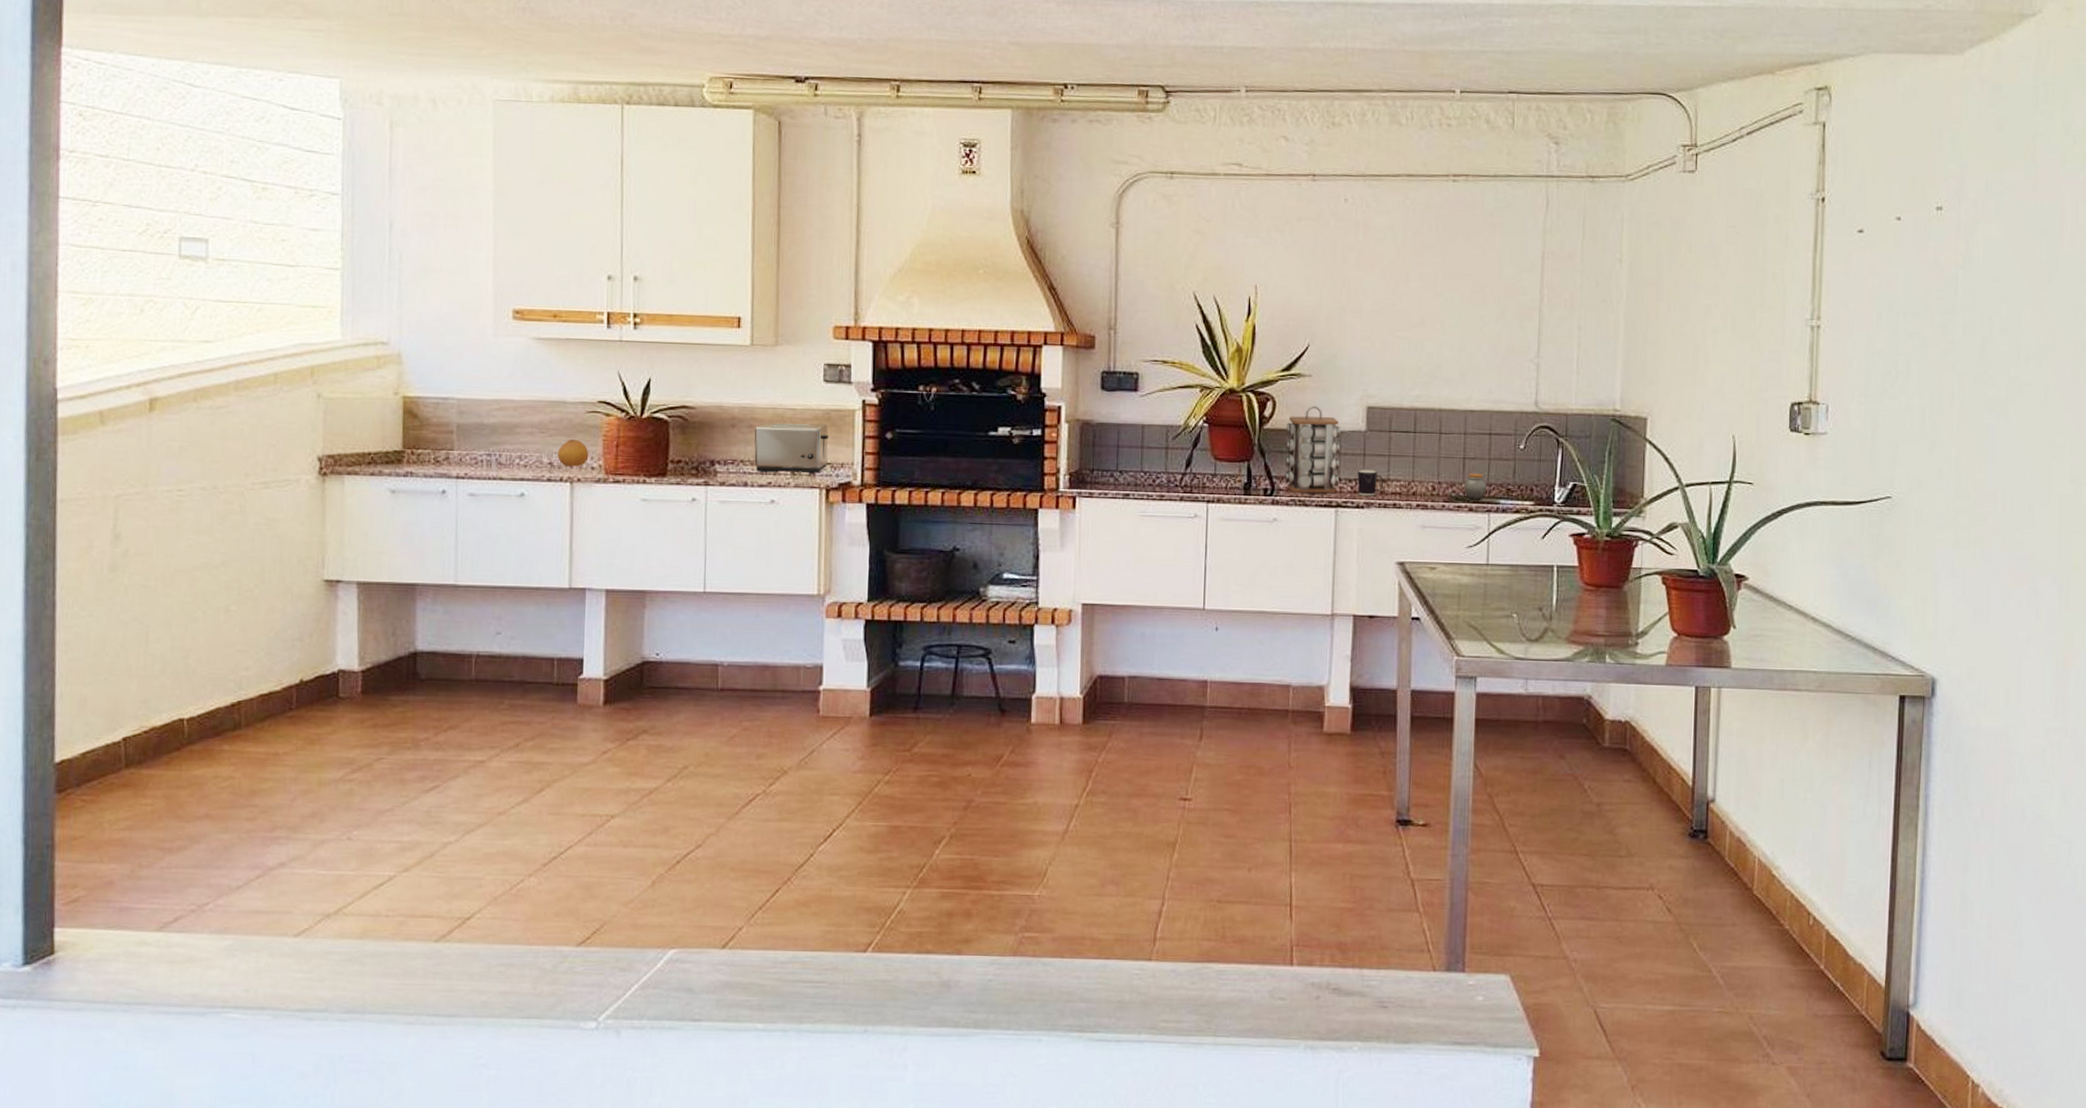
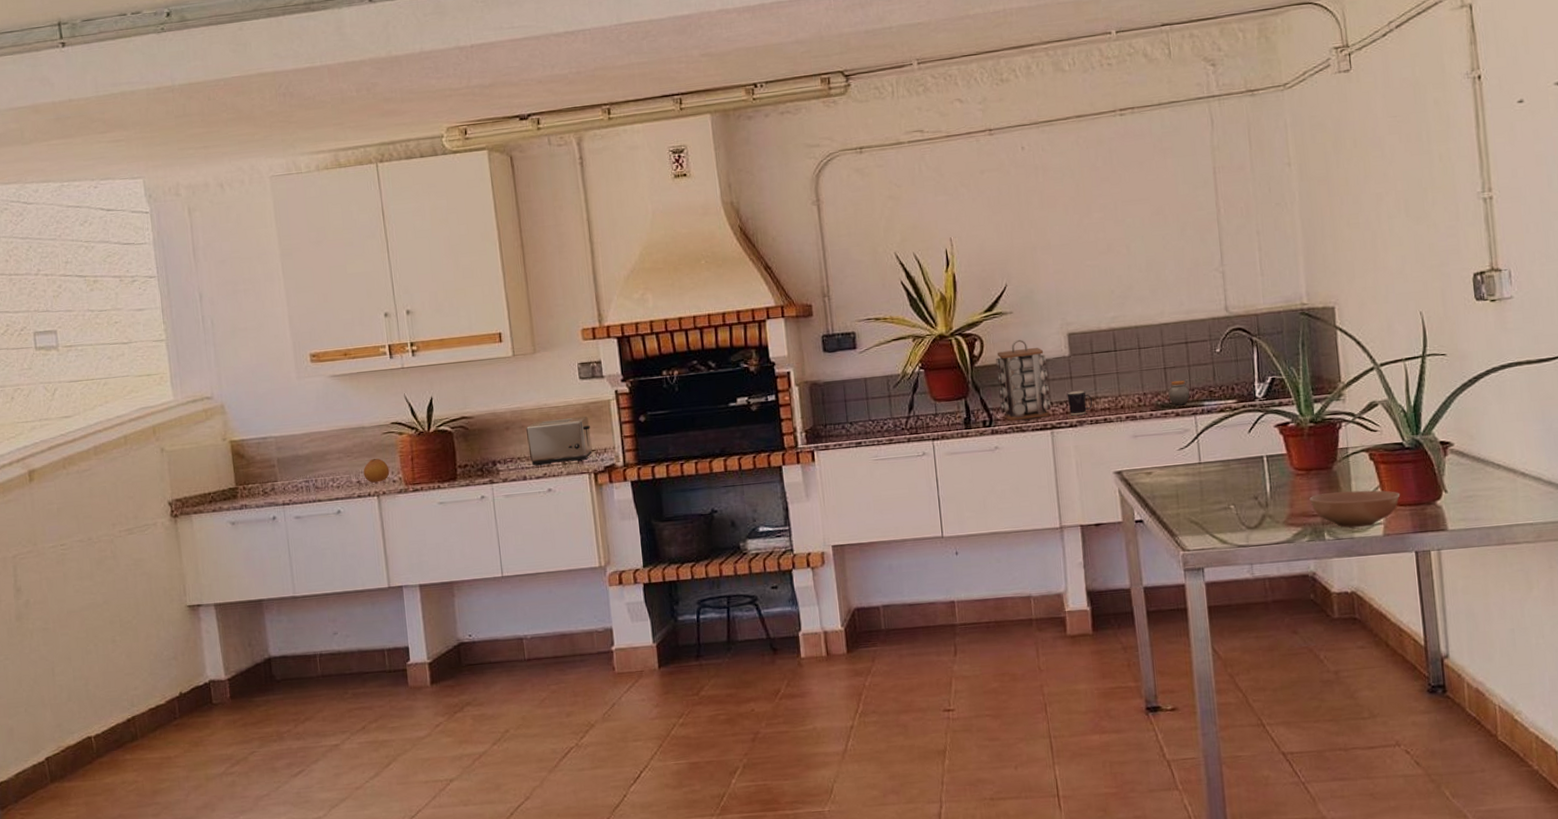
bowl: none [1595,613,1688,654] -> present [1309,490,1401,528]

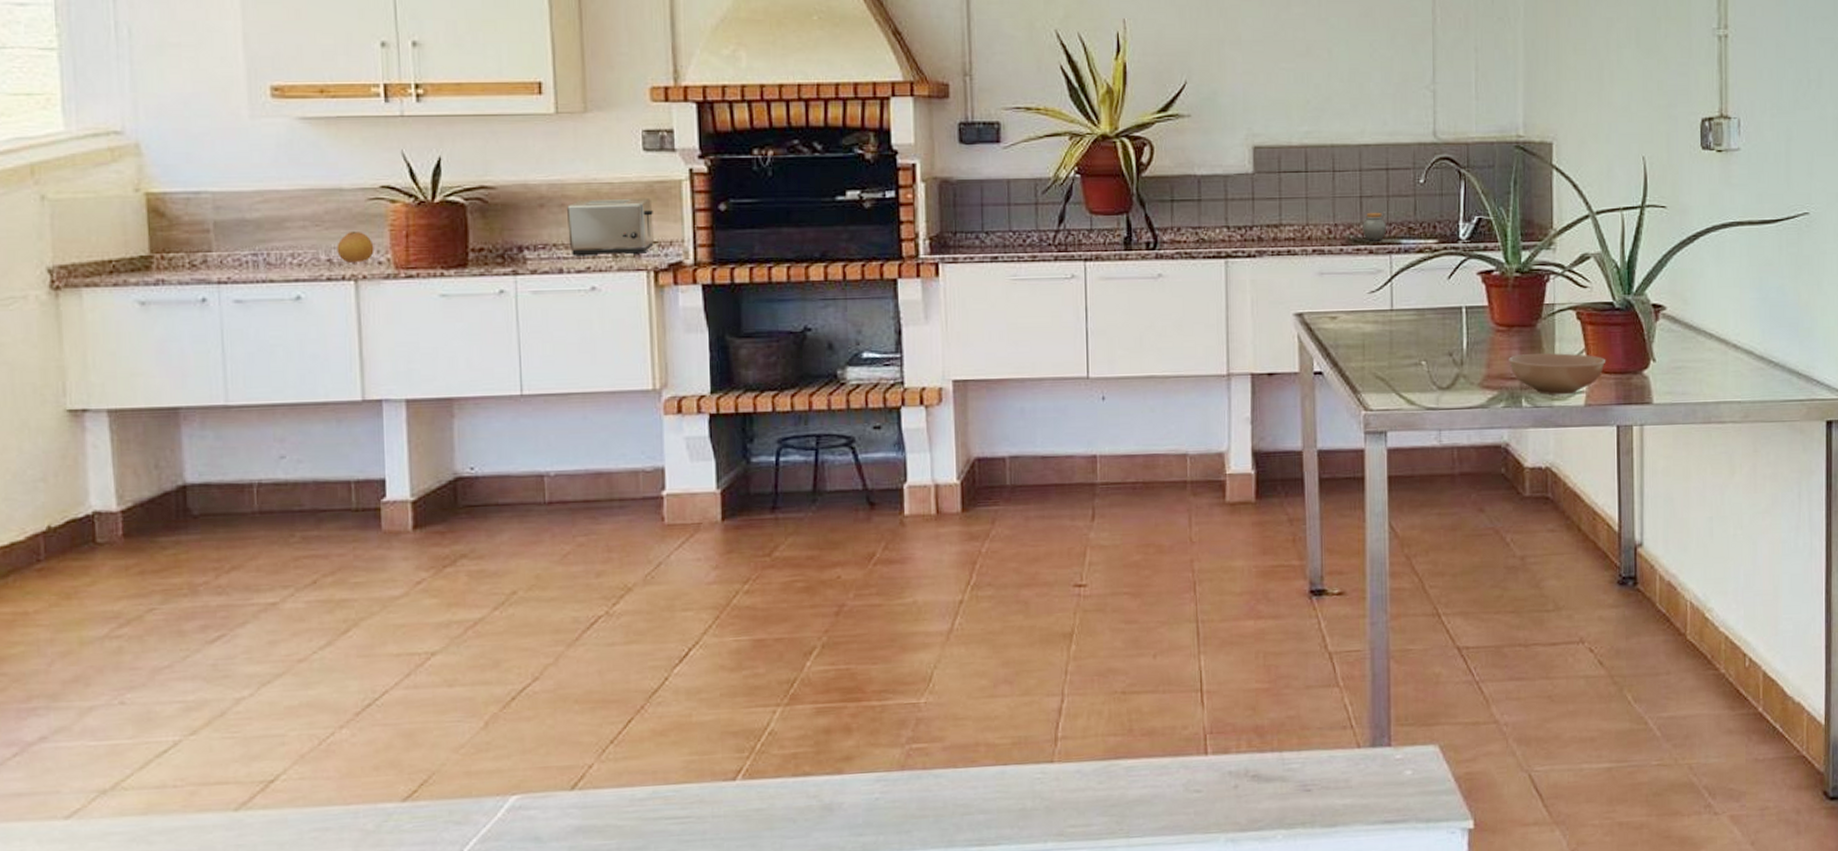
spice rack: present [995,339,1052,421] -> none [1166,148,1228,246]
mug: present [1067,390,1093,416] -> none [1247,215,1276,244]

